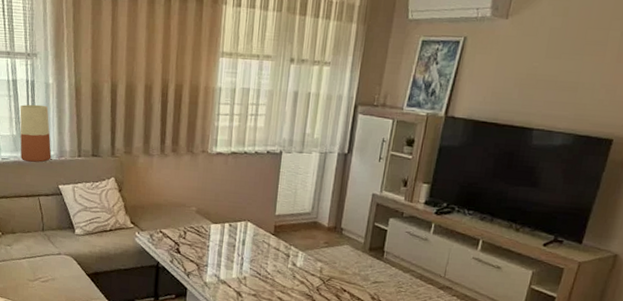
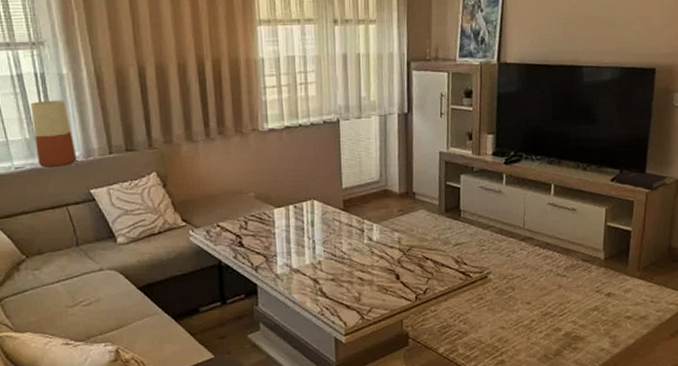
book: none [547,237,606,262] -> present [615,169,667,191]

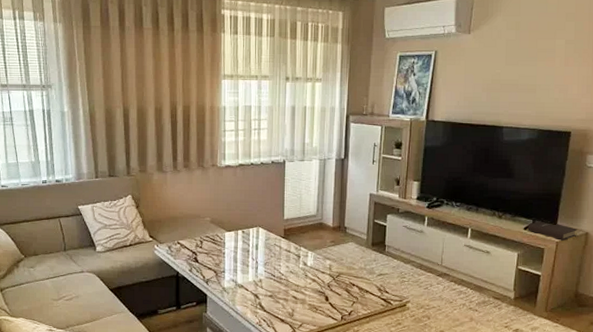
vase: present [30,99,77,168] -> none [37,132,70,187]

